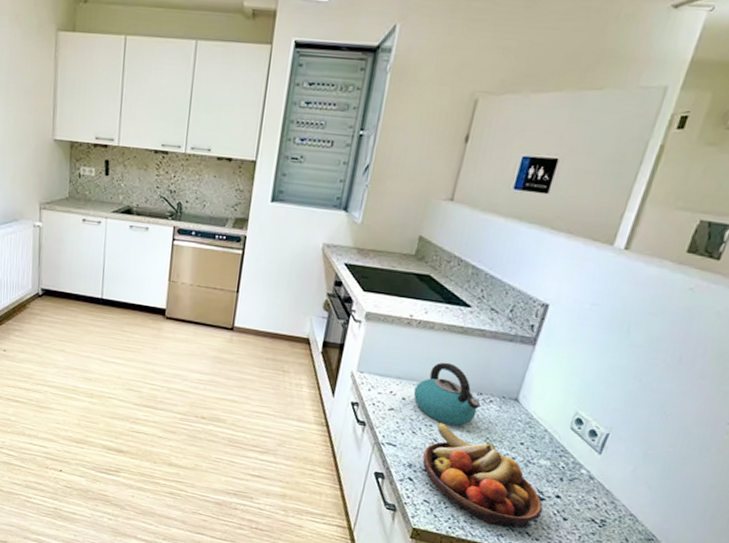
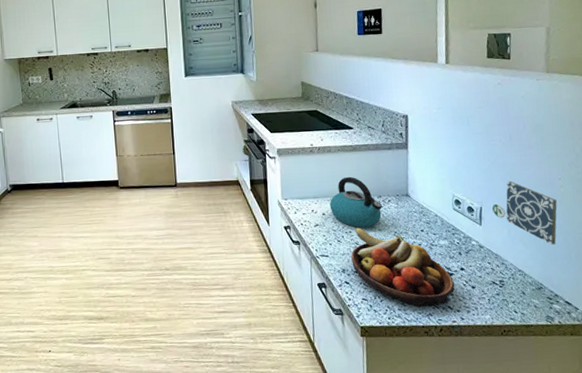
decorative tile: none [621,410,714,497] -> present [492,180,557,245]

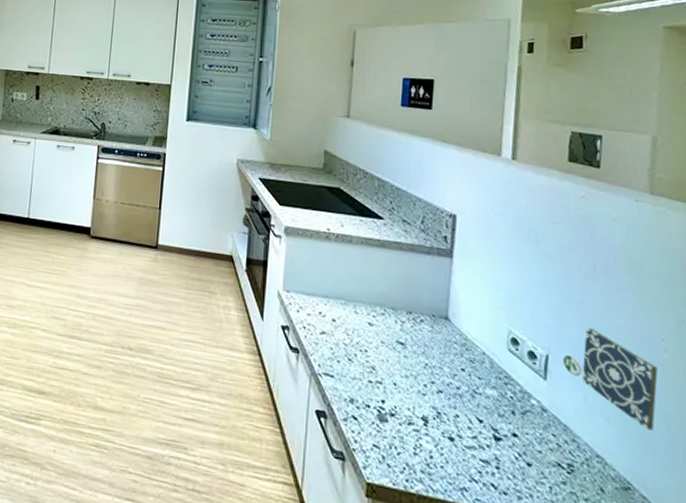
kettle: present [329,176,383,228] -> none [342,278,413,351]
fruit bowl: present [351,228,455,308] -> none [364,347,503,480]

